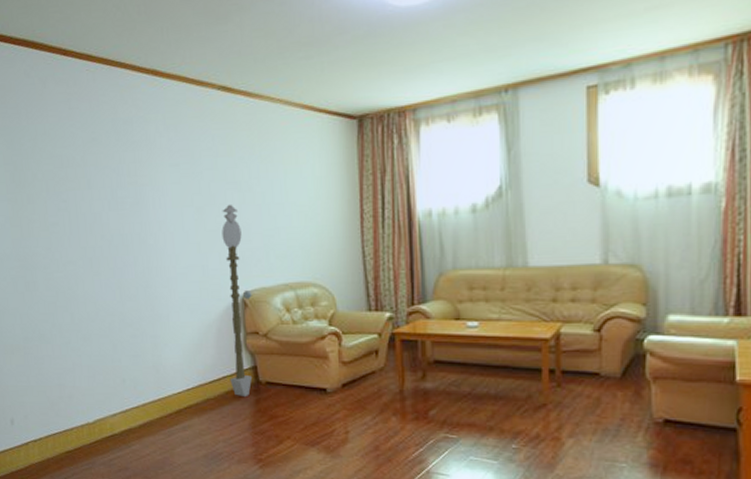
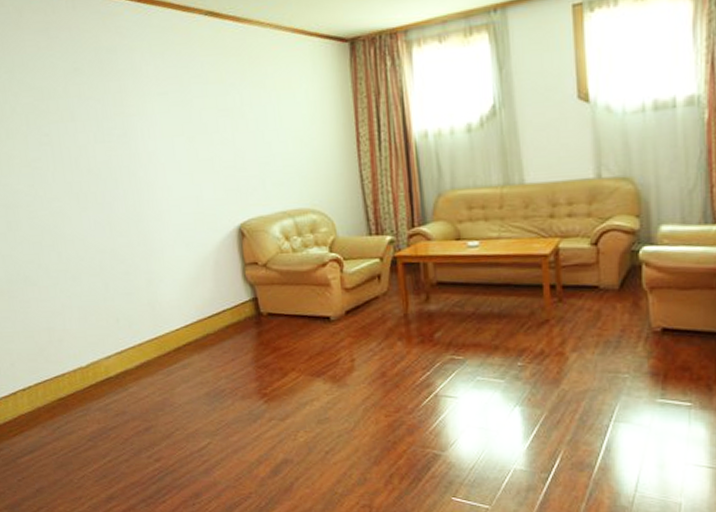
magic staff: present [222,204,253,398] -> none [214,131,254,331]

